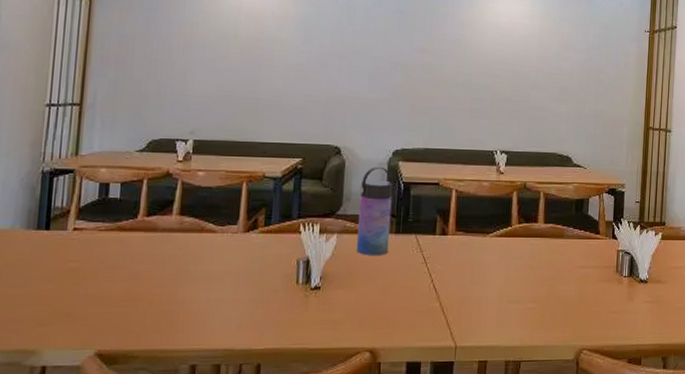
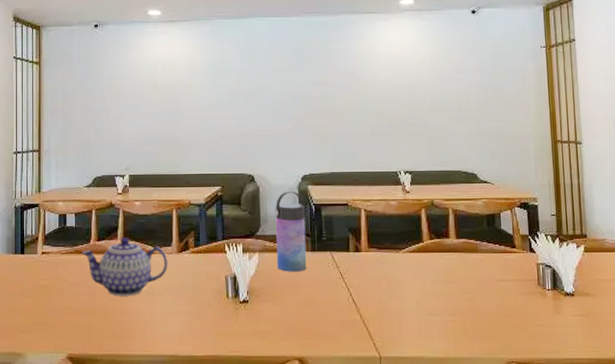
teapot: none [124,213,232,282] -> present [81,238,168,296]

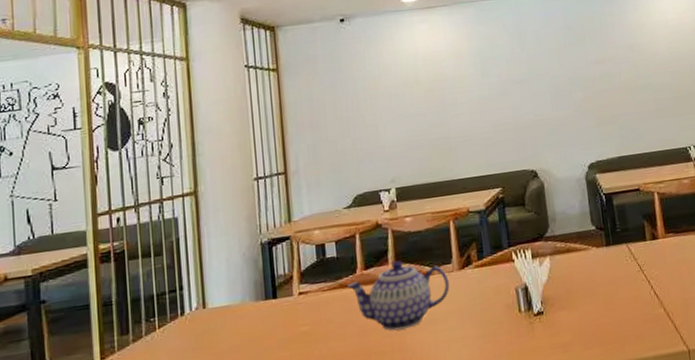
water bottle: present [275,191,307,272] -> none [562,182,603,273]

